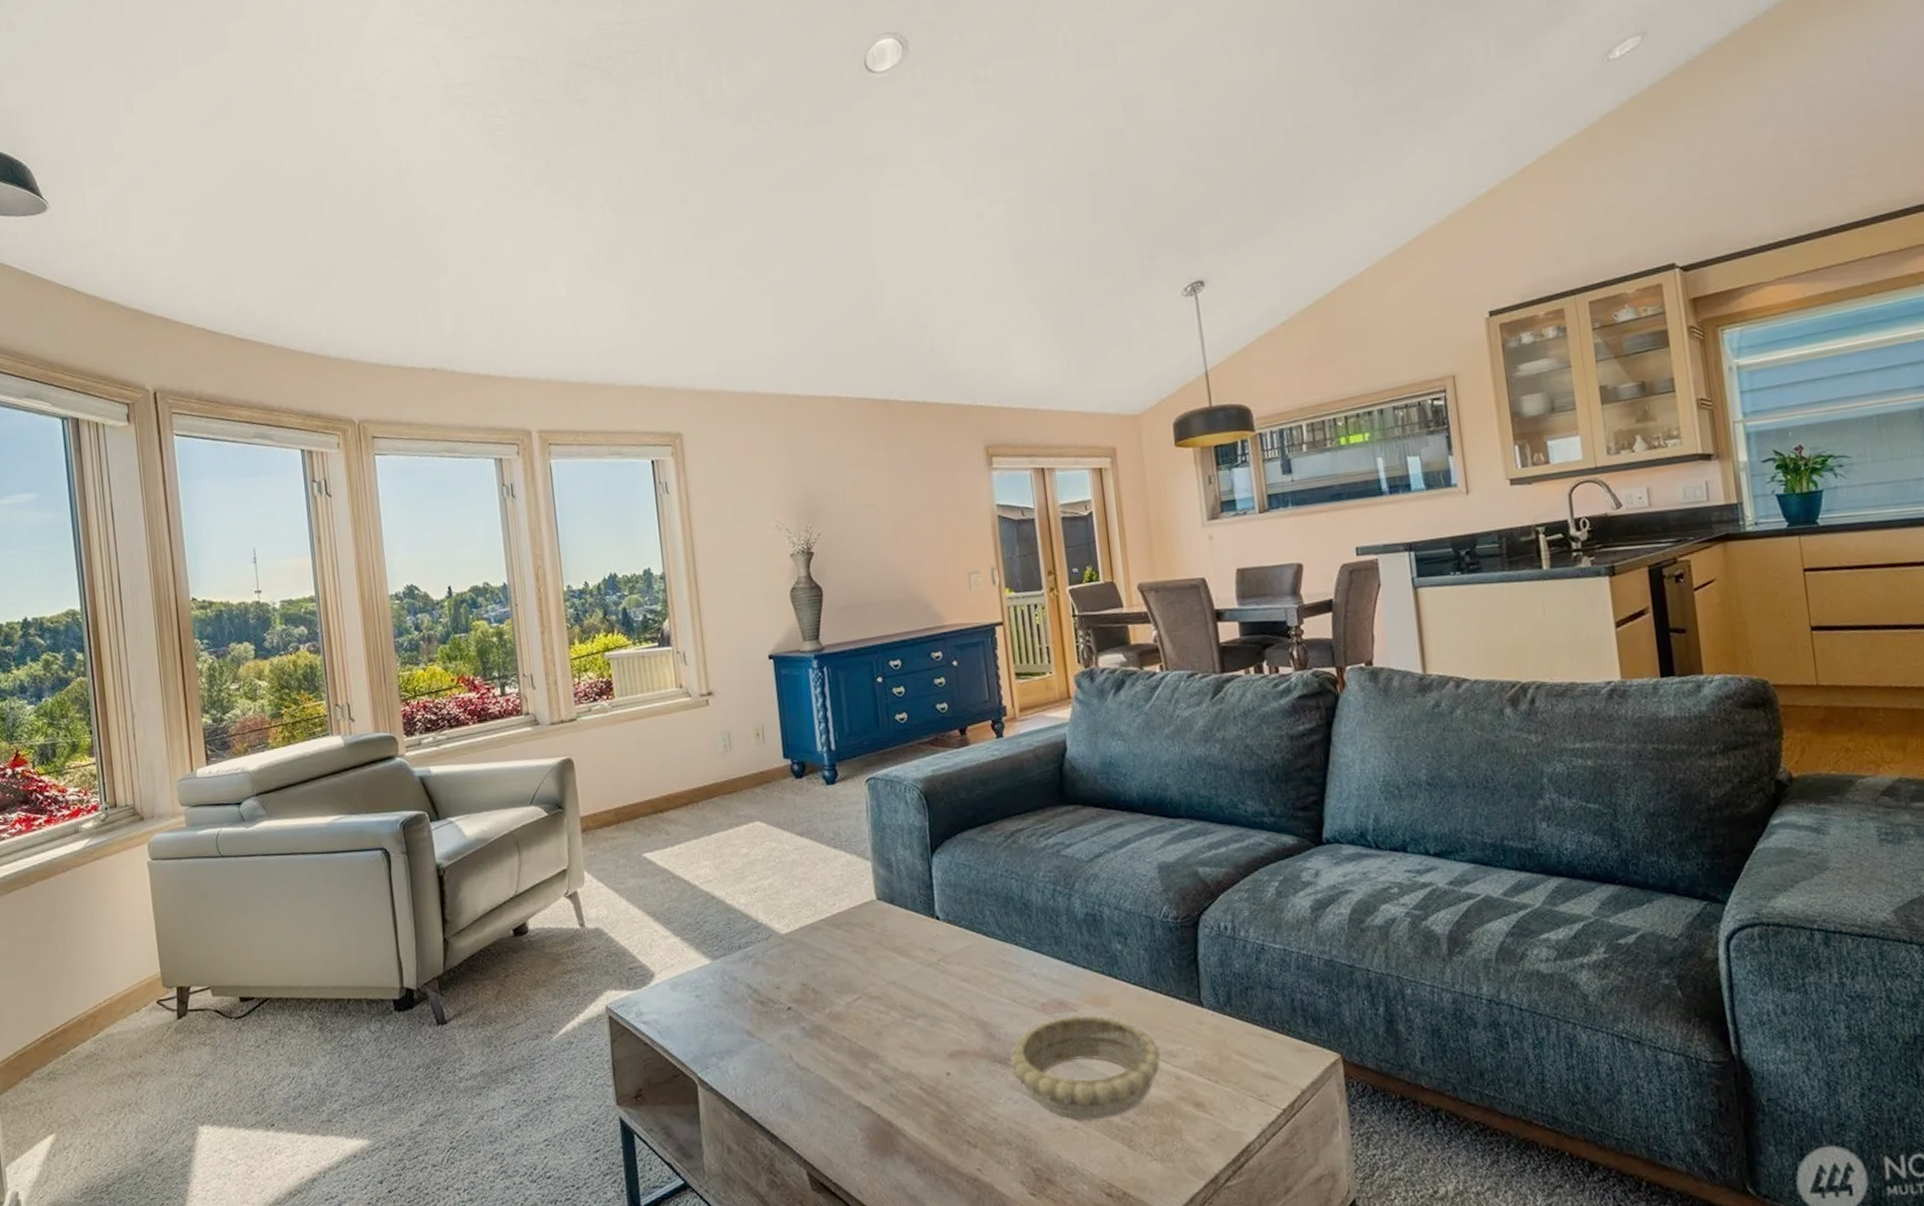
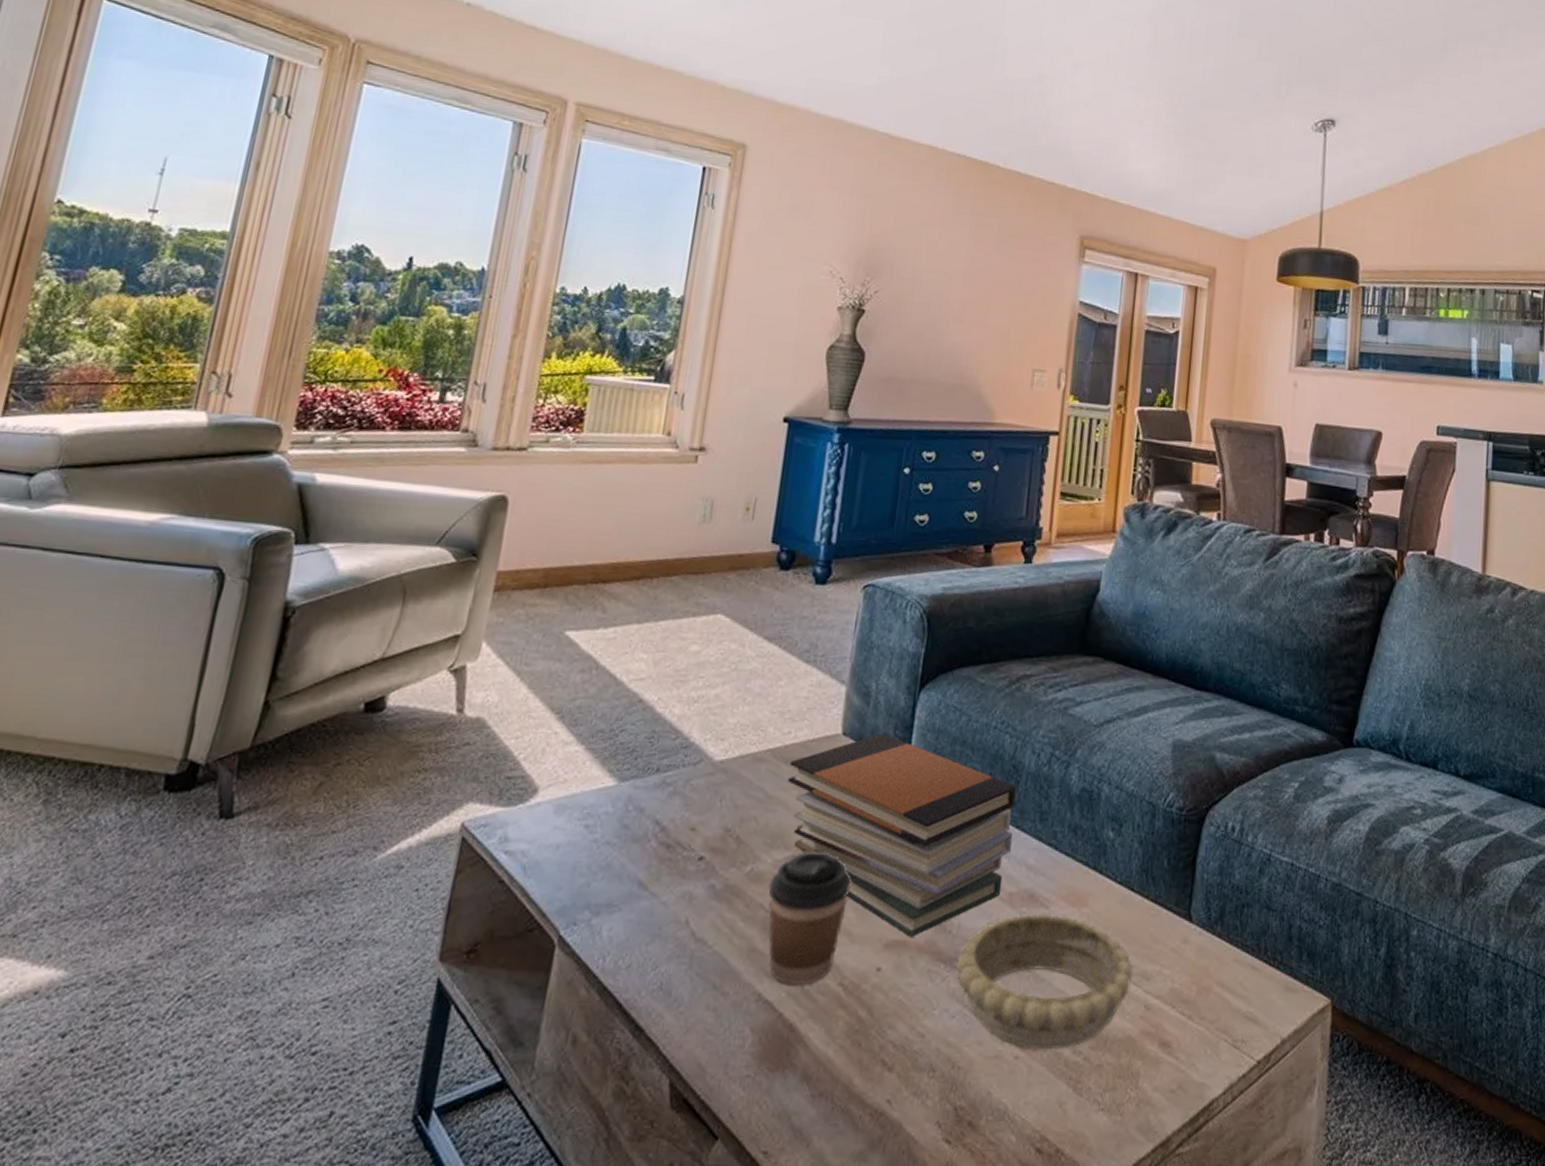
book stack: none [840,893,1037,1047] -> present [787,733,1017,937]
coffee cup: none [846,991,912,1093] -> present [768,851,852,985]

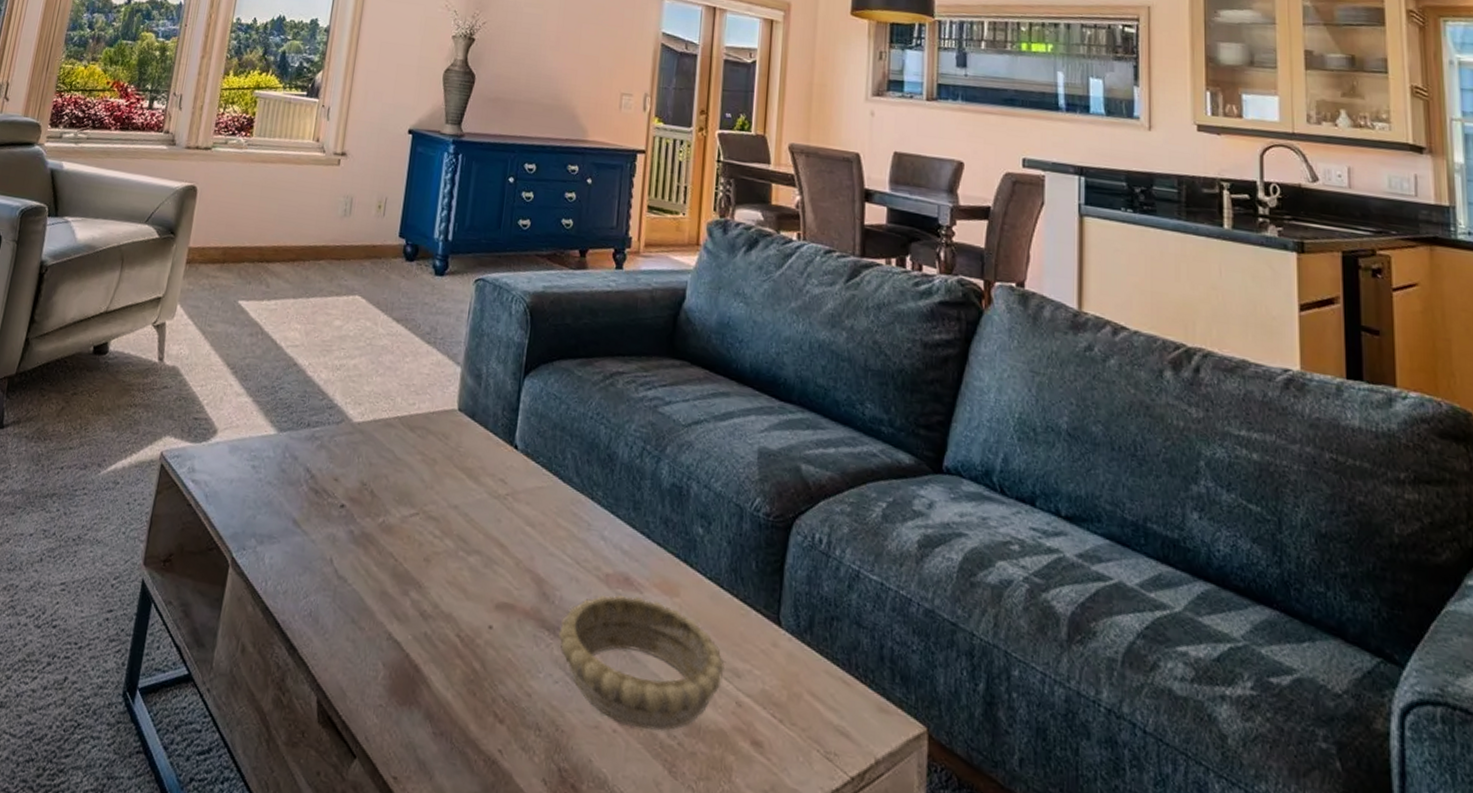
coffee cup: present [768,851,852,985] -> none [397,511,467,631]
book stack: present [787,733,1017,937] -> none [413,412,612,602]

